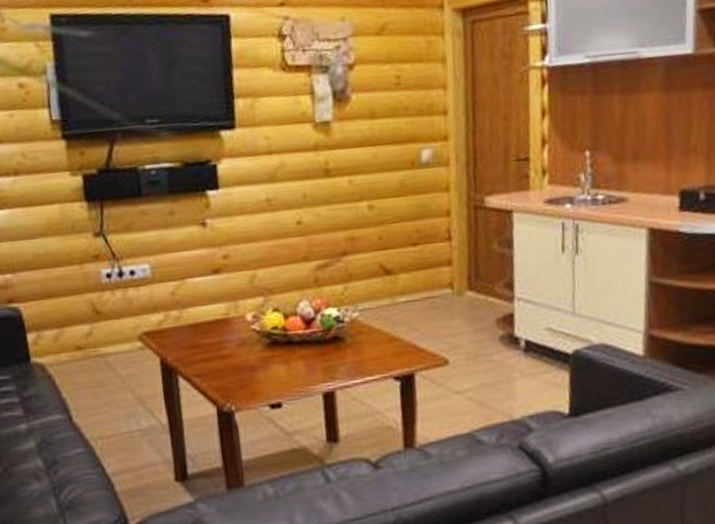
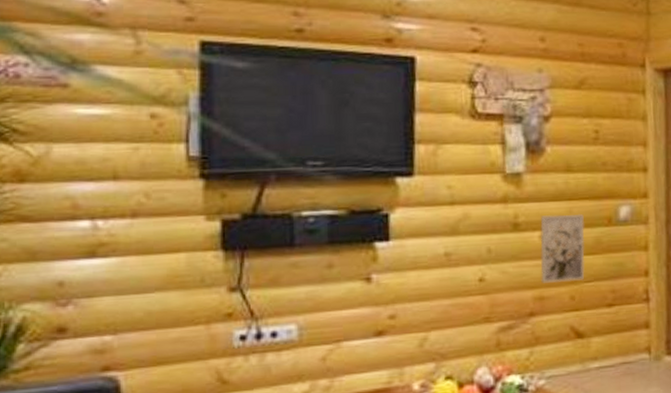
wall art: none [349,158,391,225] -> present [540,213,585,283]

